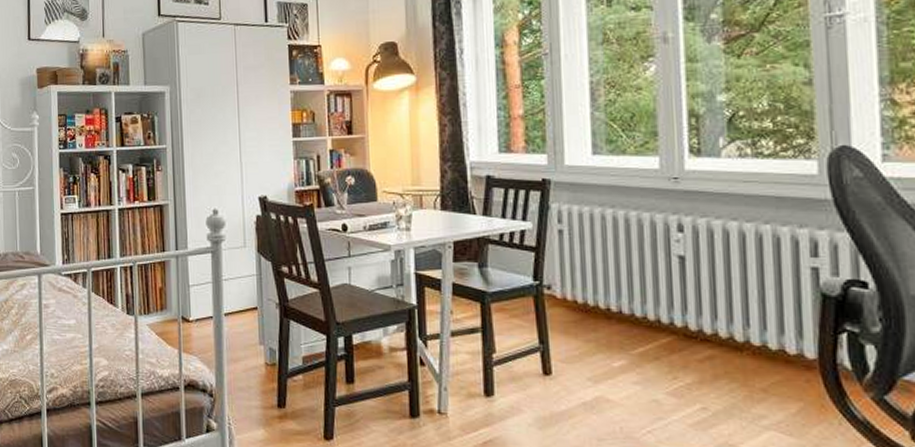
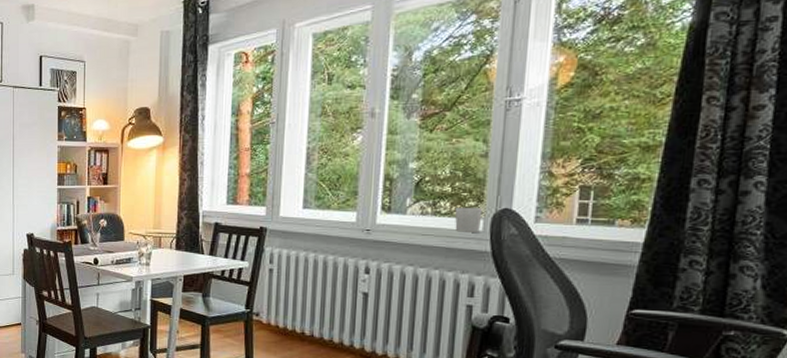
candle holder: none [780,146,816,177] -> present [454,208,483,232]

